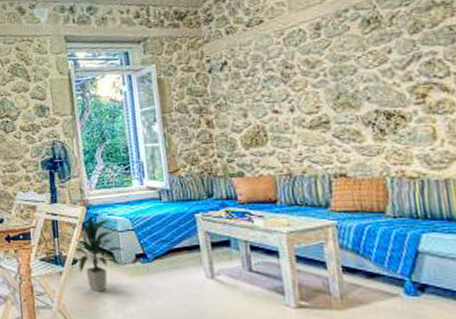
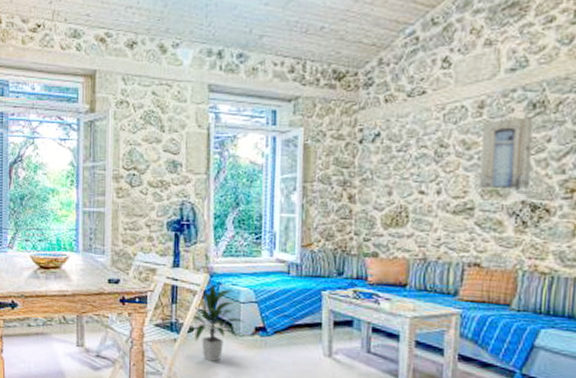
wall art: none [322,32,379,101] -> present [480,117,534,189]

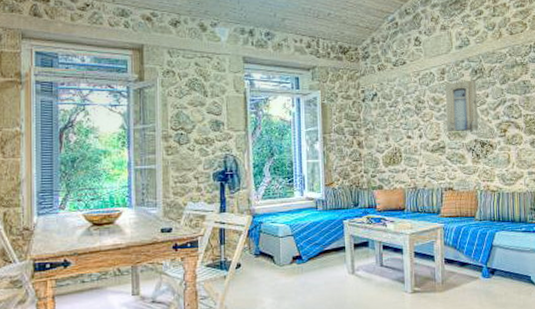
indoor plant: present [186,286,245,362] -> none [234,225,284,292]

